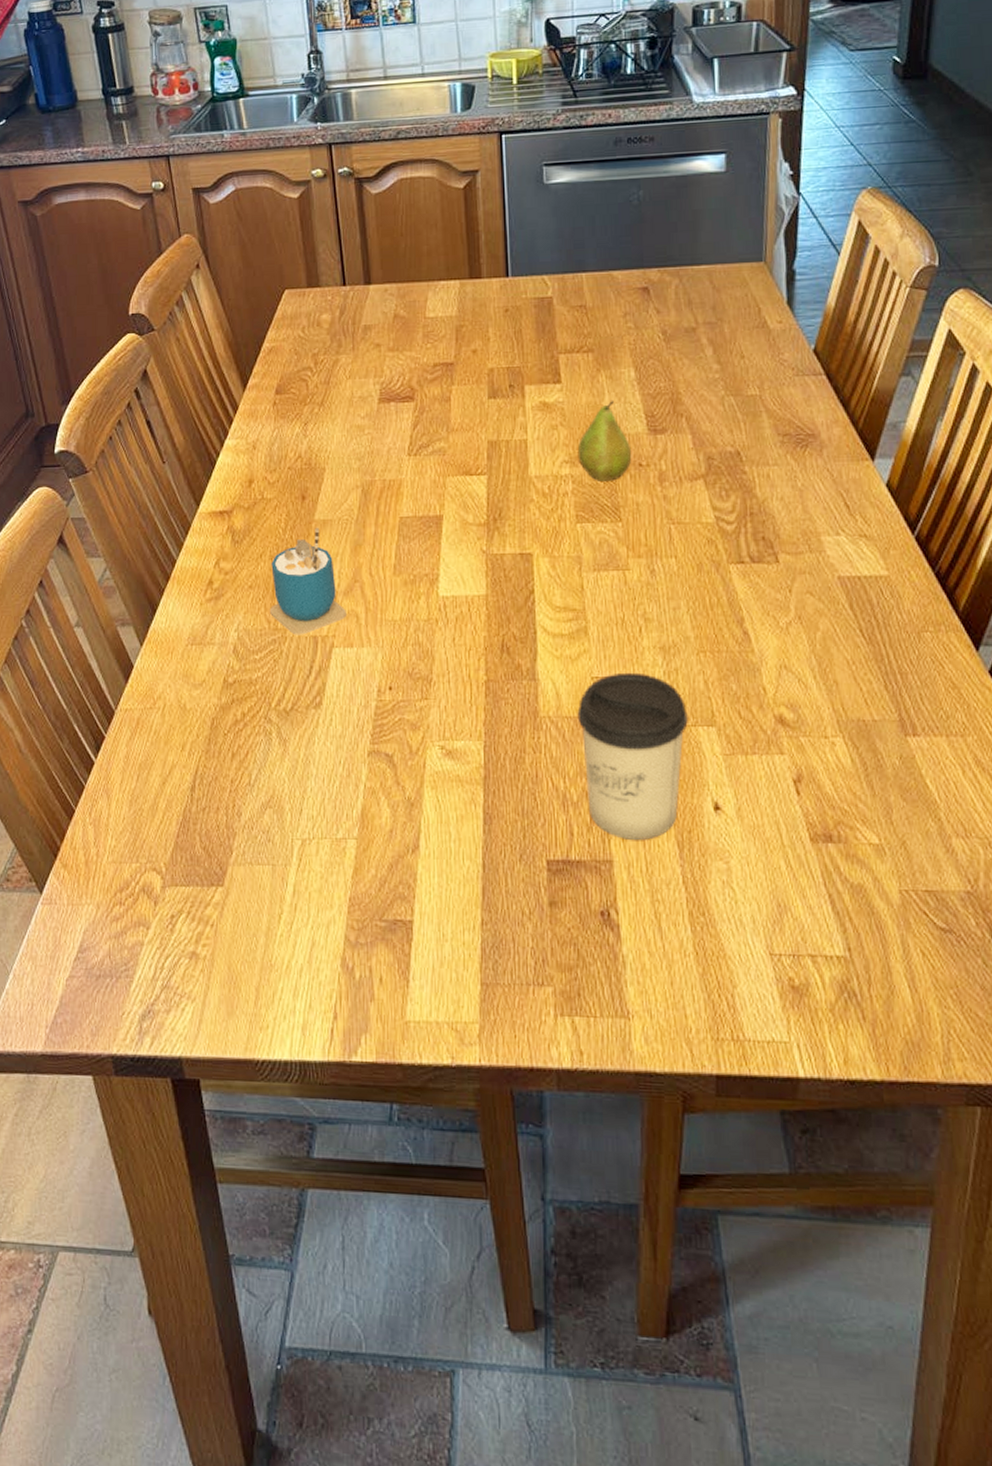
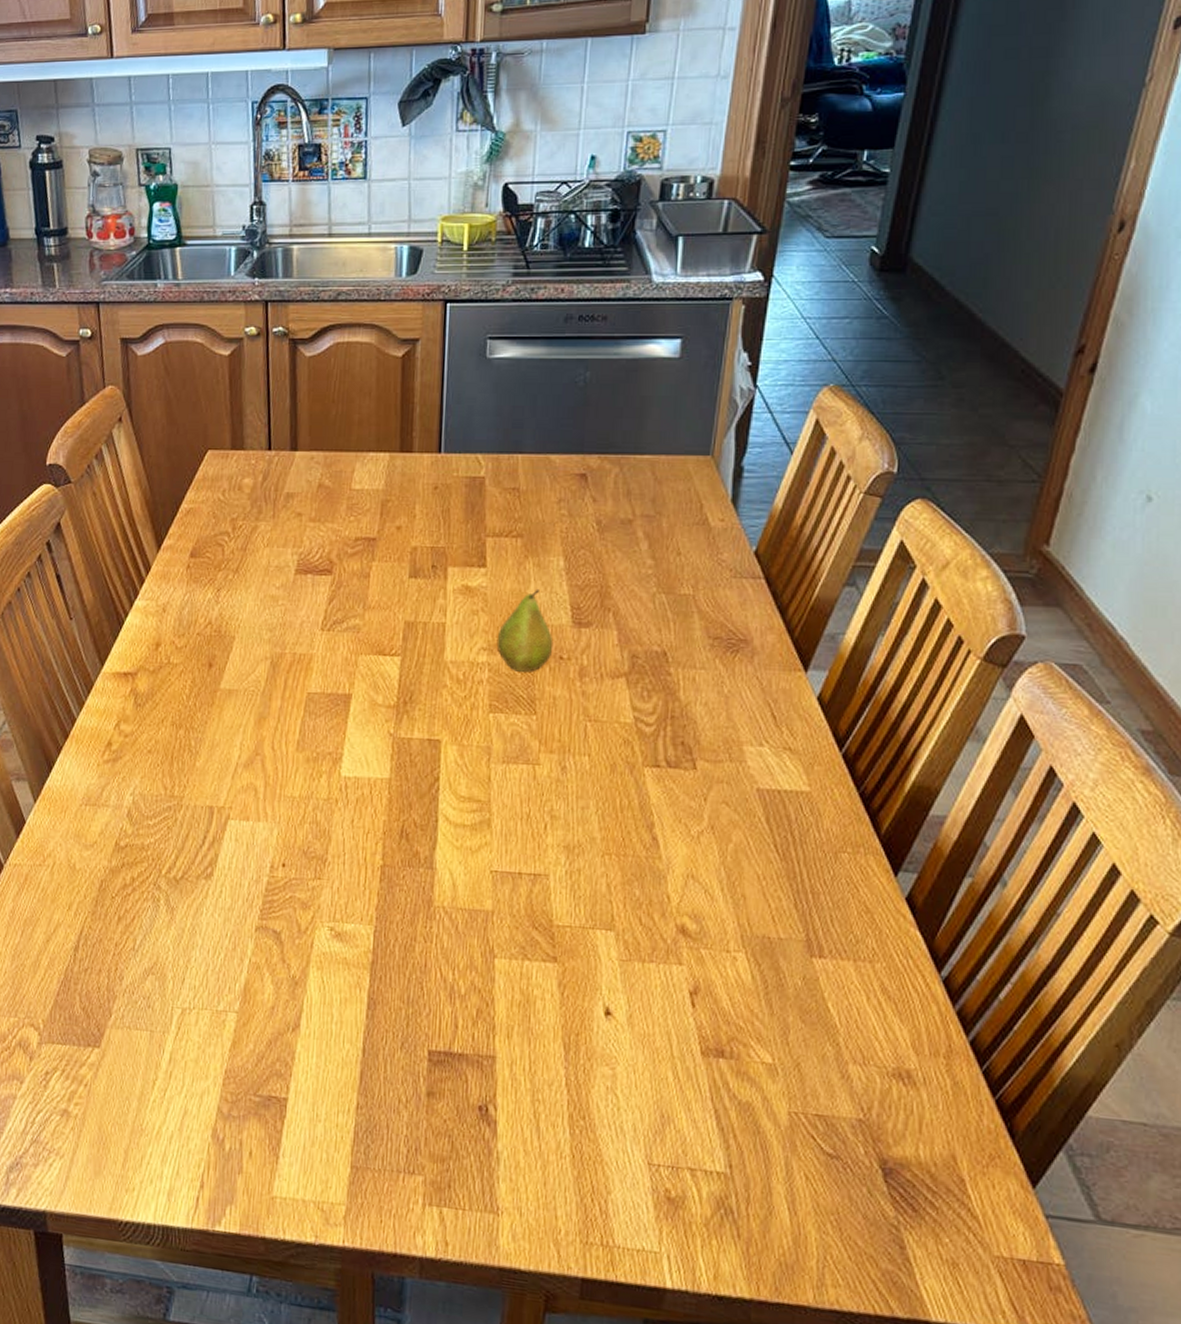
cup: present [270,527,346,635] -> none [167,696,245,805]
cup: present [577,672,688,841] -> none [472,868,587,1039]

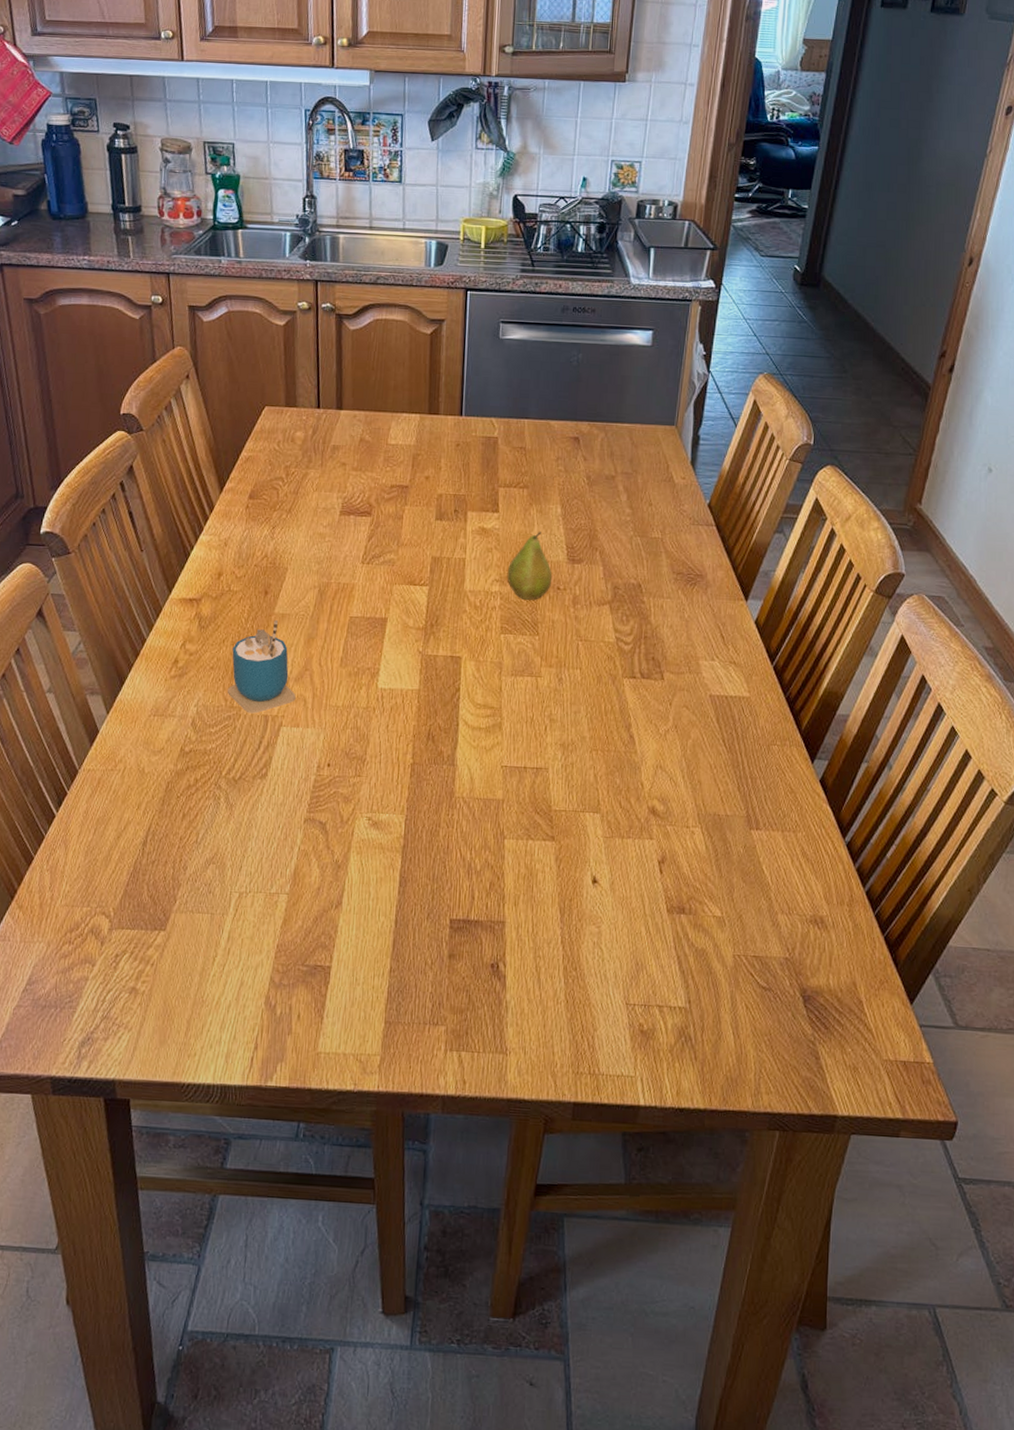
cup: none [167,696,245,805] -> present [228,619,296,714]

